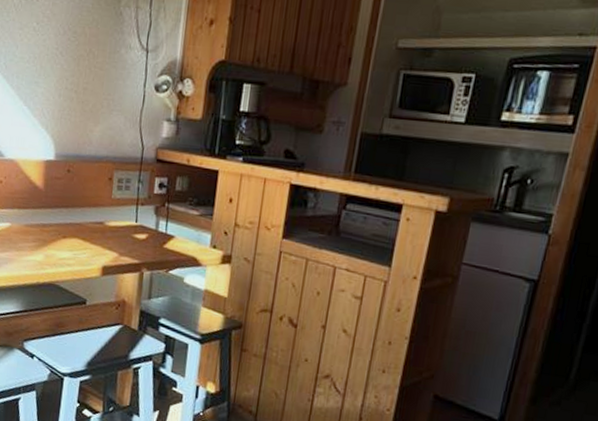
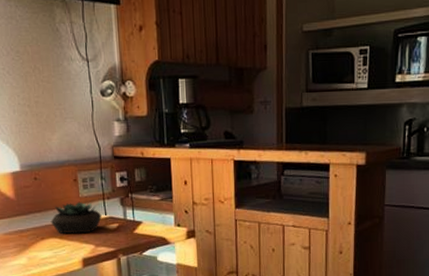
succulent plant: none [76,202,132,239] -> present [50,201,102,234]

